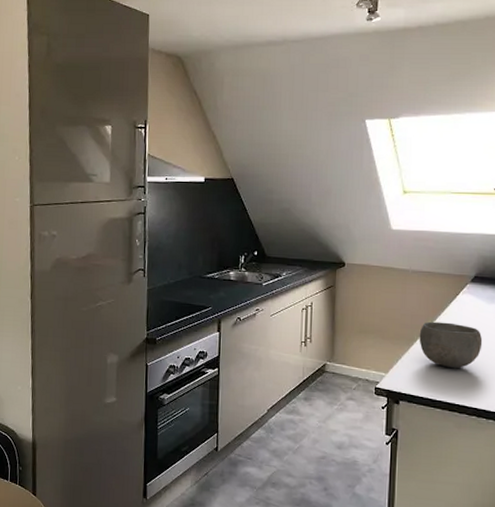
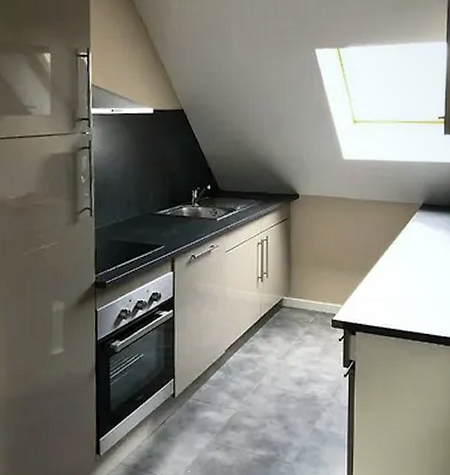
bowl: present [419,321,483,368] -> none [372,250,432,295]

